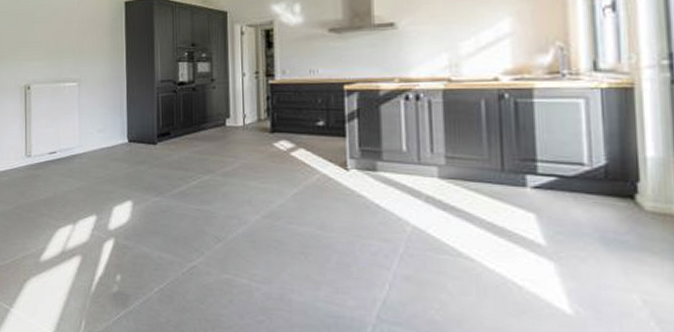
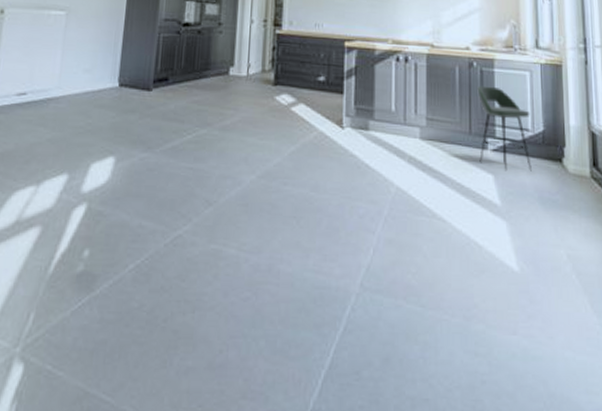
bar stool: none [510,118,589,210] -> present [477,85,532,172]

